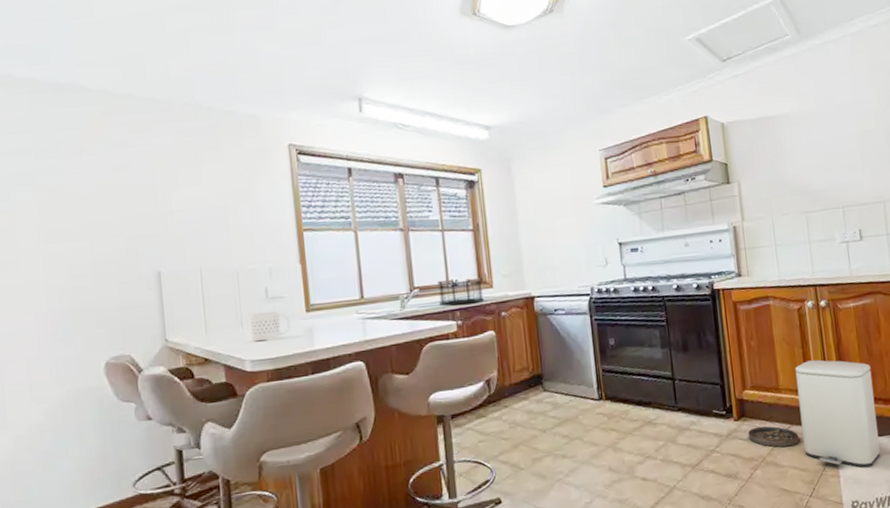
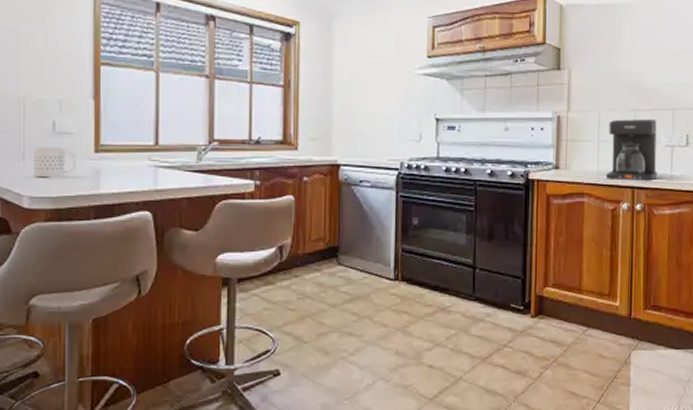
dish rack: present [438,277,485,306] -> none [238,135,288,165]
pet bowl: present [747,426,800,448] -> none [543,326,595,350]
coffee maker: none [783,218,837,282] -> present [605,118,658,182]
pedal bin: present [795,359,881,468] -> none [598,264,678,380]

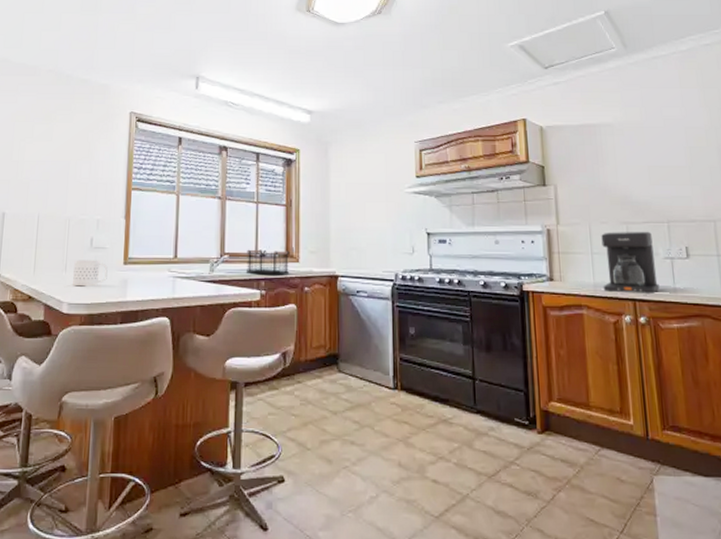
dish rack: none [238,135,288,165] -> present [245,249,290,276]

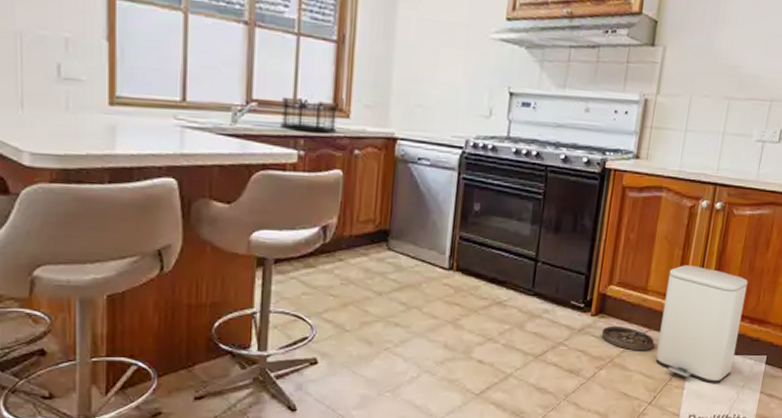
mug: present [73,260,108,287] -> none [35,93,86,132]
pet bowl: none [552,443,611,472] -> present [601,325,654,351]
coffee maker: present [601,231,660,295] -> none [688,107,752,179]
pedal bin: none [608,380,706,511] -> present [655,265,748,384]

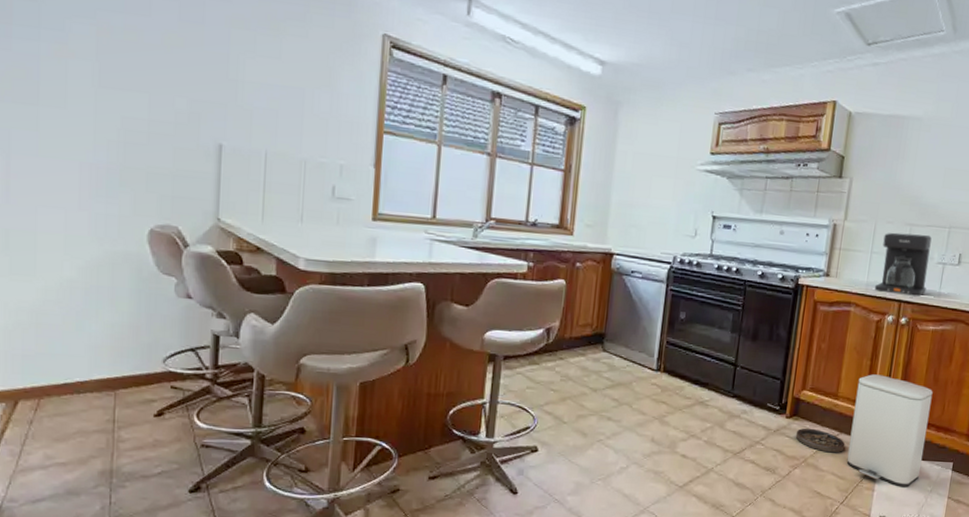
dish rack: present [279,96,339,134] -> none [513,216,564,248]
coffee maker: none [688,107,752,179] -> present [874,232,932,297]

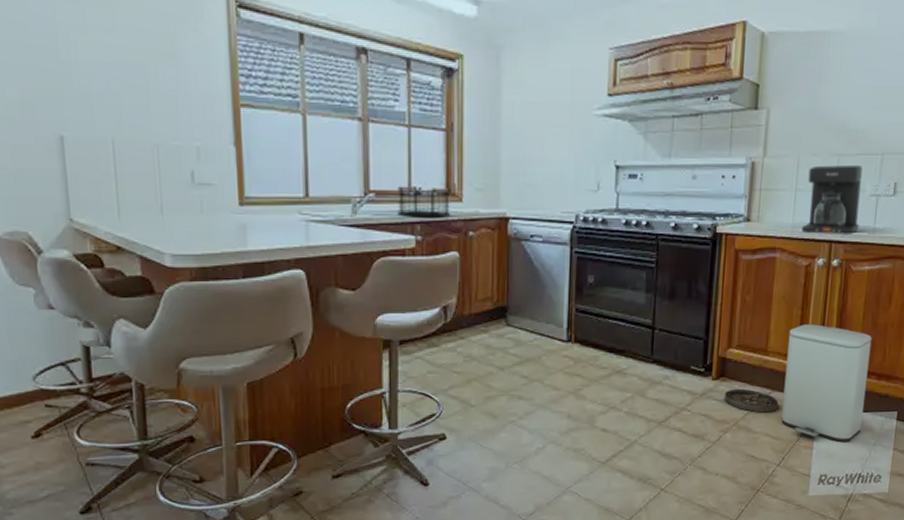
dish rack: none [513,216,564,248] -> present [396,186,451,219]

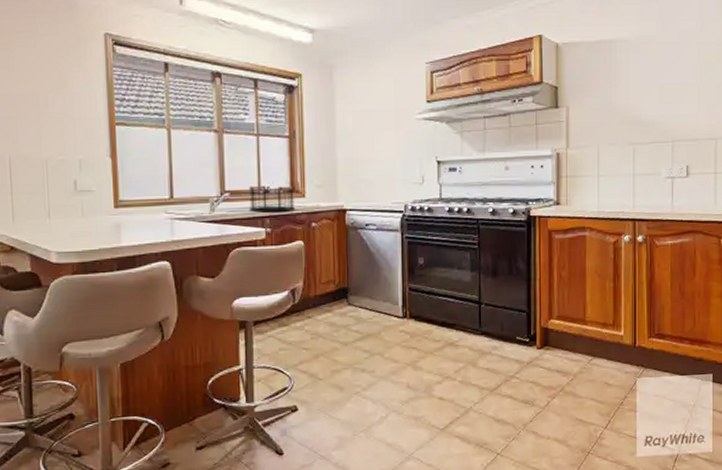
pet bowl: present [724,388,779,413] -> none [549,356,600,379]
pedal bin: present [781,324,872,443] -> none [604,295,681,405]
coffee maker: present [801,164,863,236] -> none [606,151,659,214]

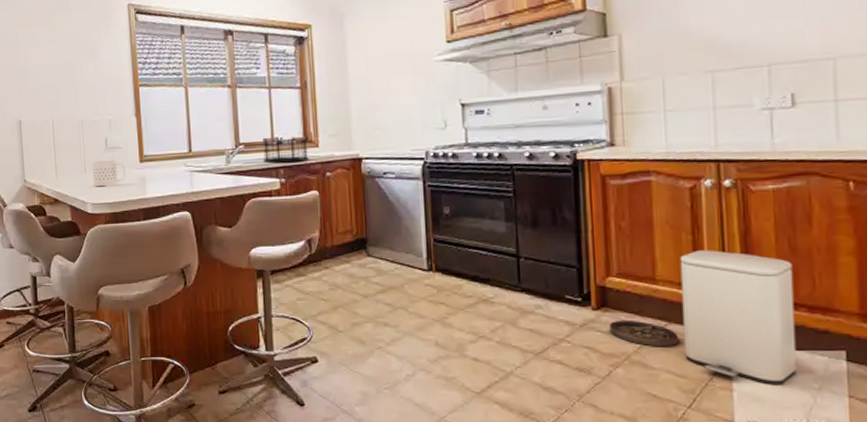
mug: none [58,204,97,234] -> present [92,160,126,187]
pet bowl: none [549,356,600,379] -> present [608,319,679,347]
pedal bin: none [604,295,681,405] -> present [680,250,798,385]

